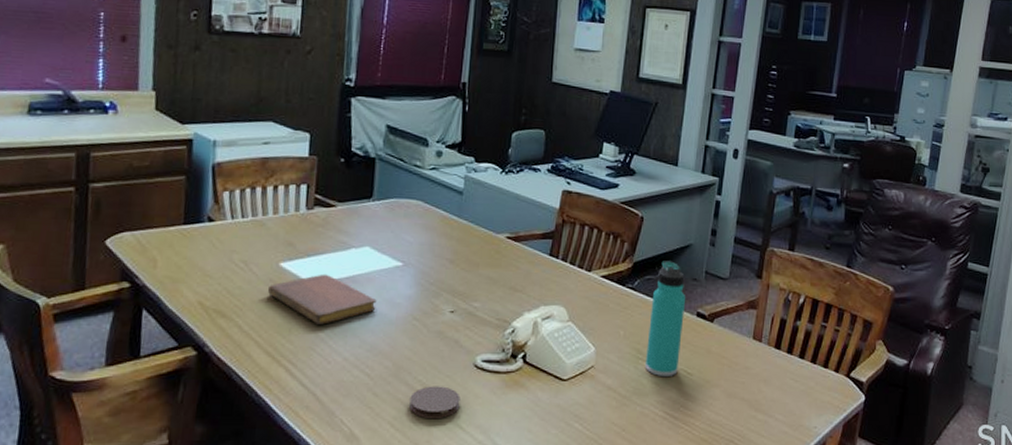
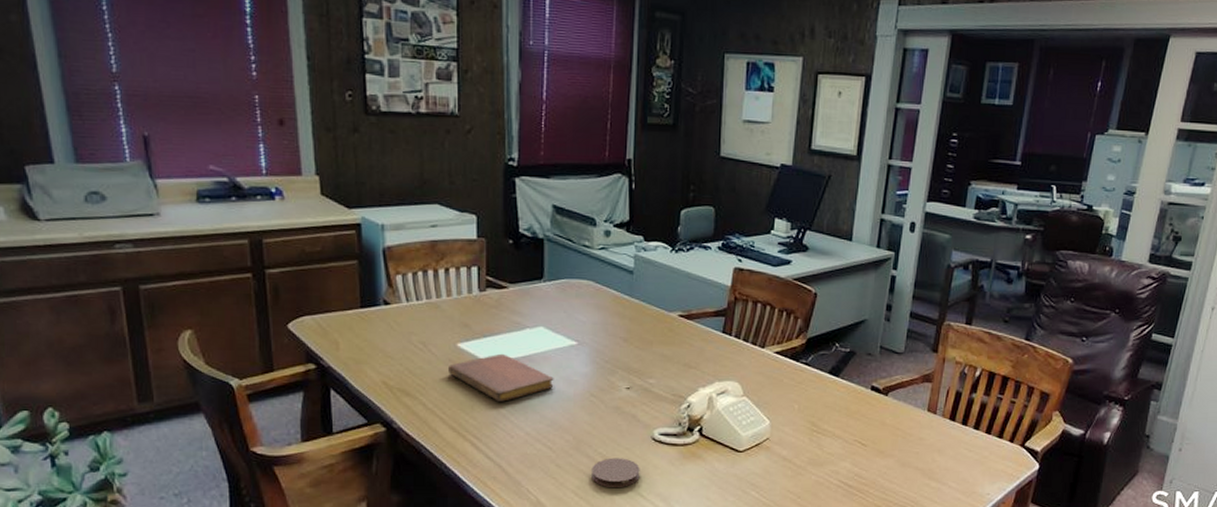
thermos bottle: present [644,261,686,378] -> none [819,336,861,448]

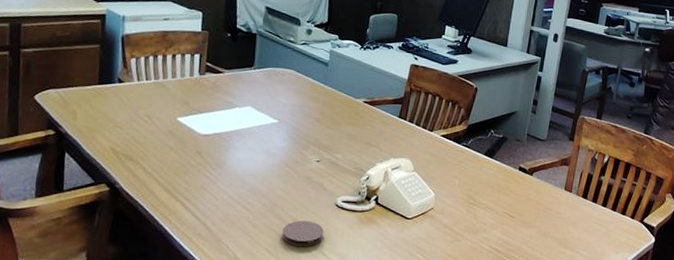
notebook: present [447,353,554,402] -> none [167,127,257,169]

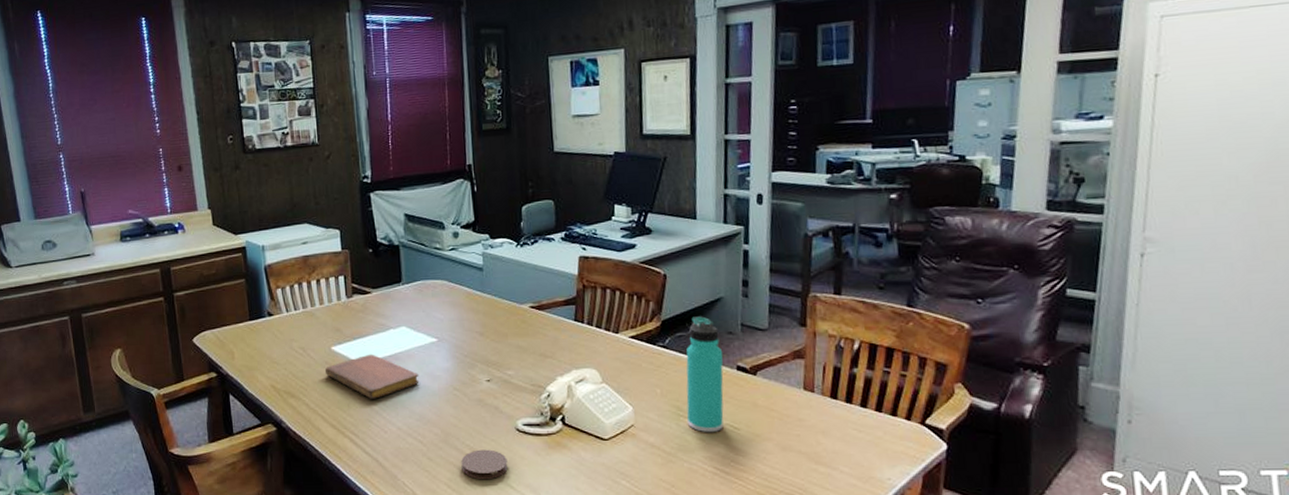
notebook: none [167,127,257,169] -> present [324,354,419,399]
thermos bottle: none [475,124,511,219] -> present [686,316,724,433]

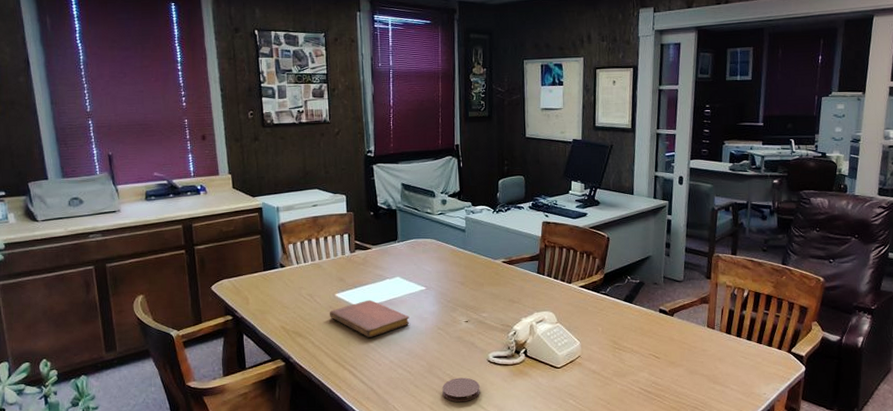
thermos bottle: present [686,316,724,433] -> none [620,270,650,362]

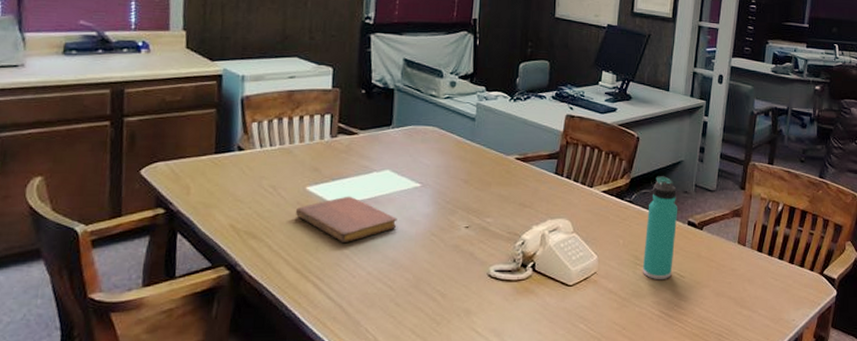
coaster: present [442,377,480,403] -> none [429,295,476,325]
thermos bottle: none [620,270,650,362] -> present [642,176,678,280]

